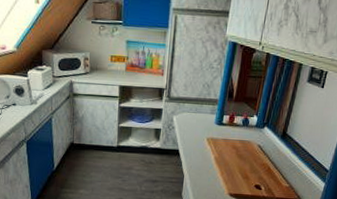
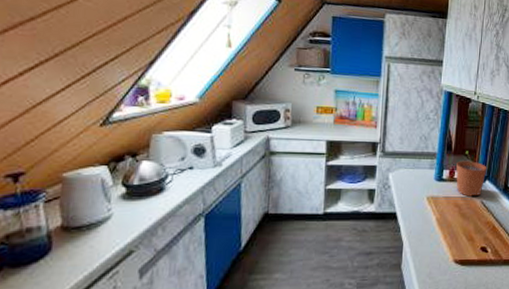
plant pot: none [235,99,267,140] -> present [456,151,487,197]

